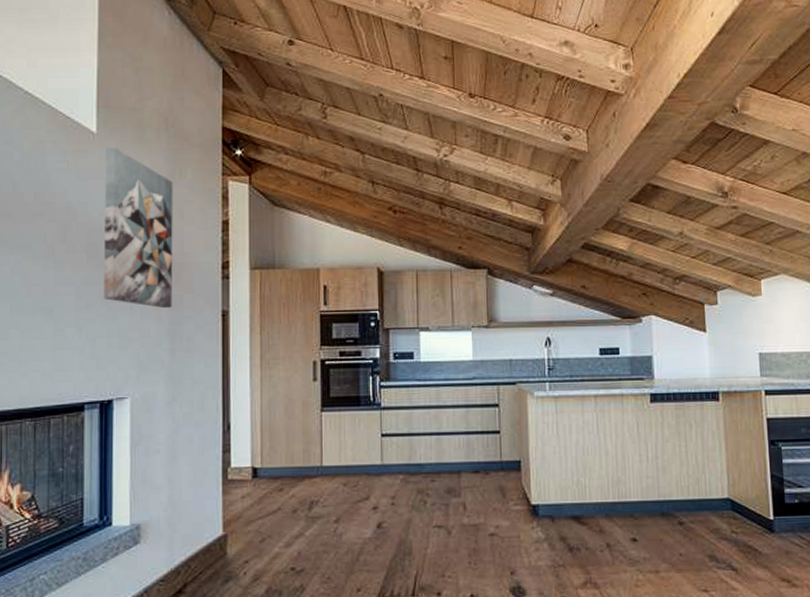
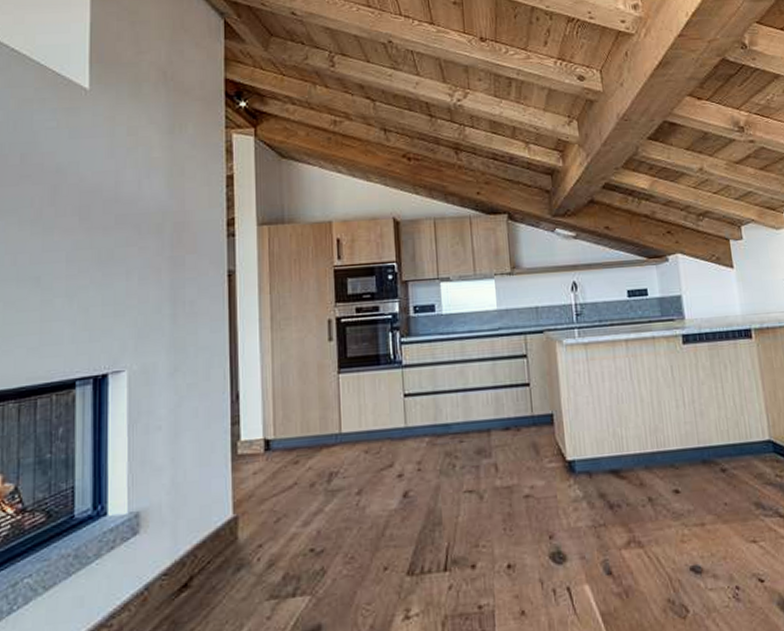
wall art: present [104,147,173,308] -> none [97,103,174,271]

